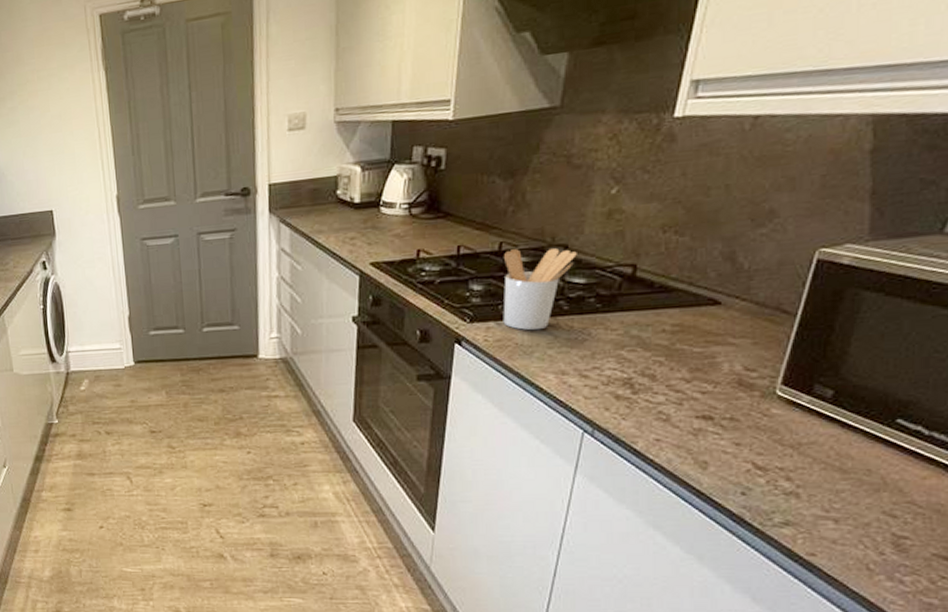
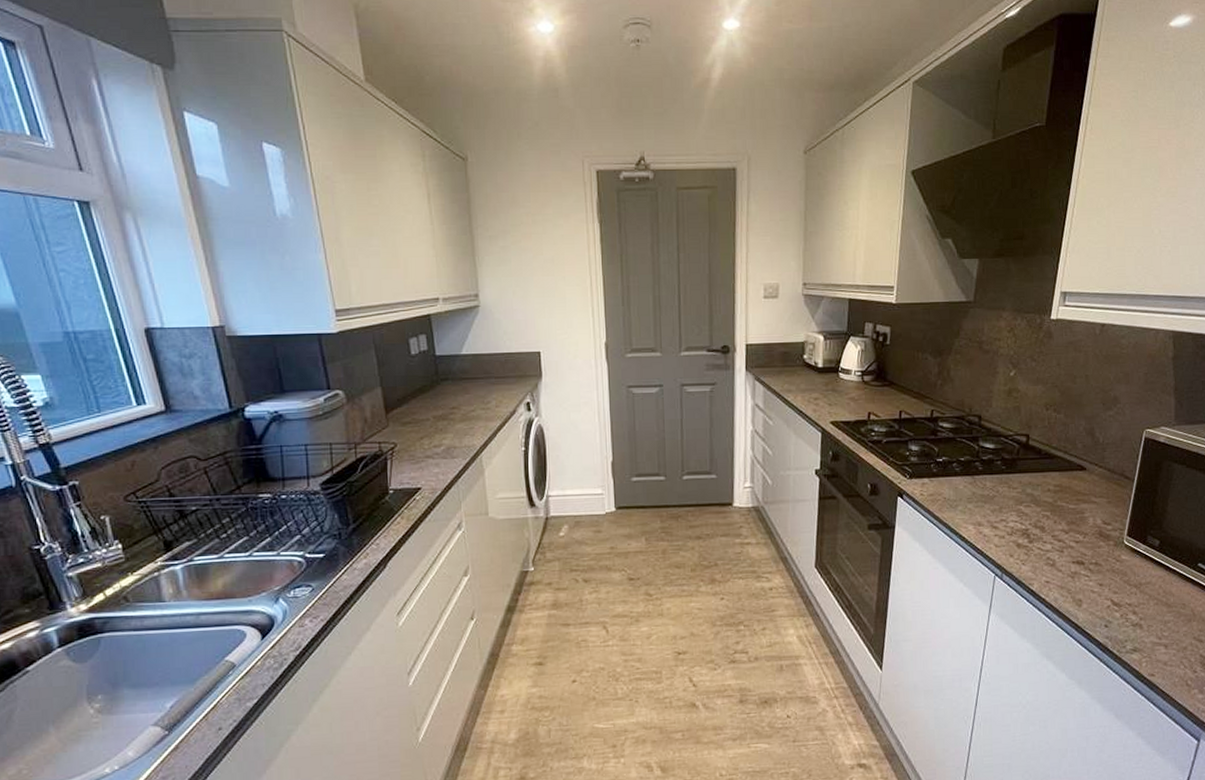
utensil holder: present [503,248,577,331] -> none [934,417,988,487]

